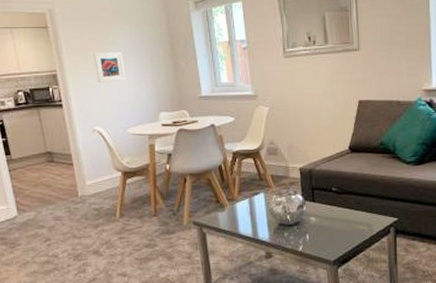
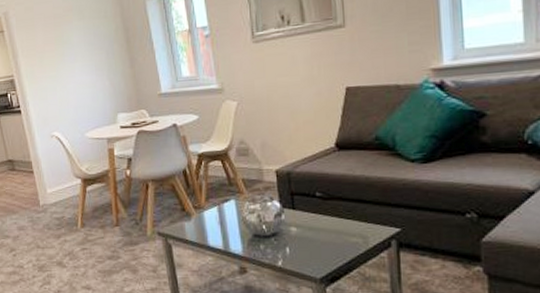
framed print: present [93,51,126,83] -> none [48,50,82,85]

